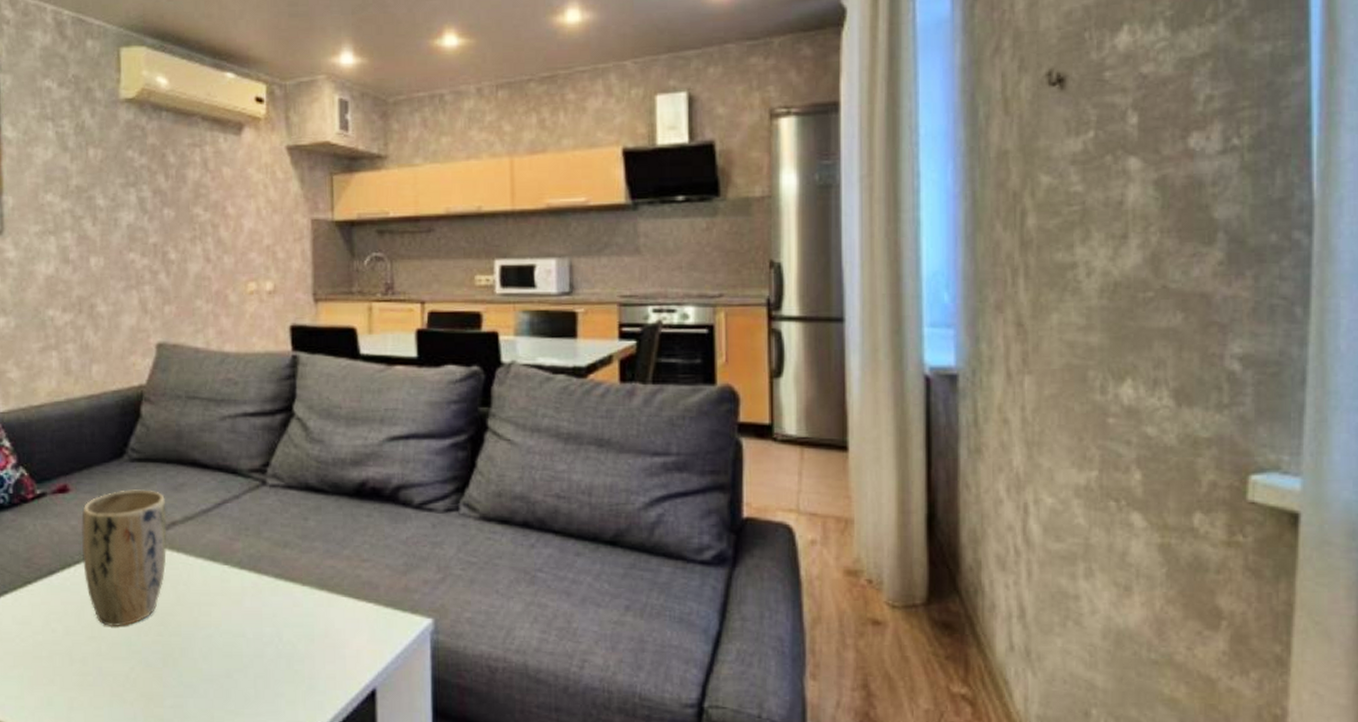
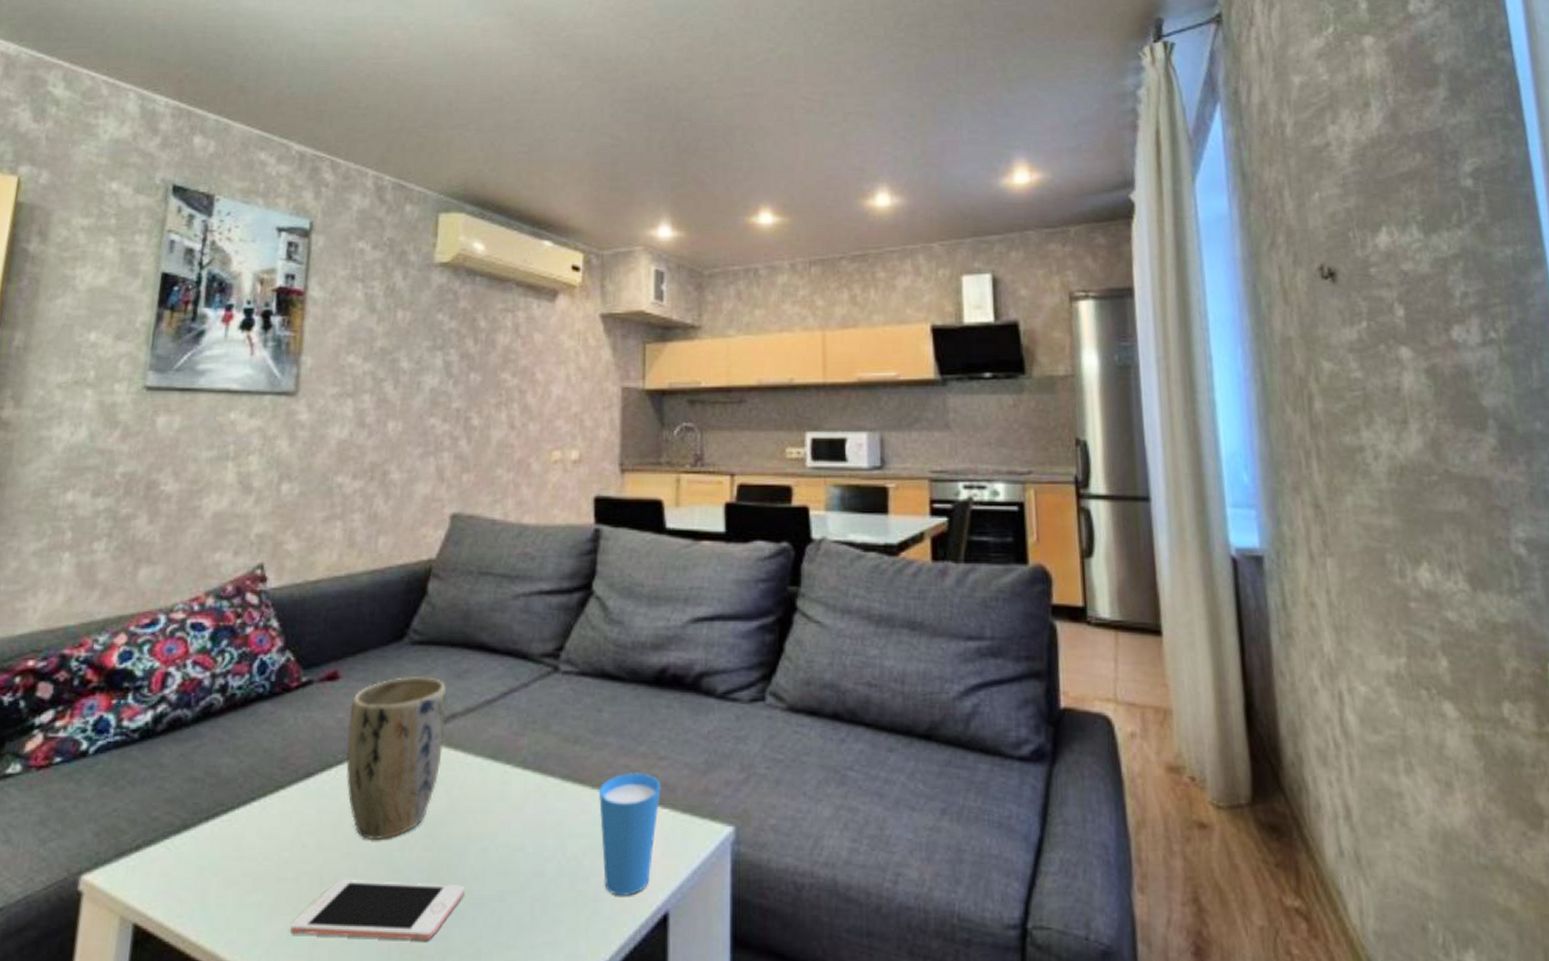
cell phone: none [50,659,195,708] -> present [291,880,464,941]
cup: none [309,572,365,675] -> present [599,773,661,896]

